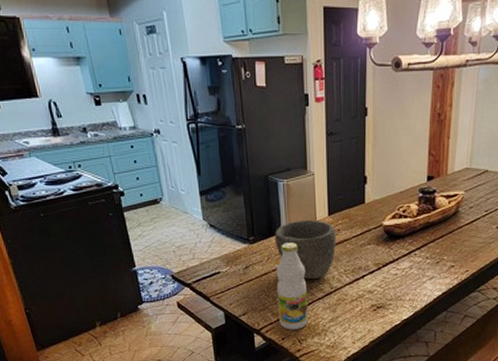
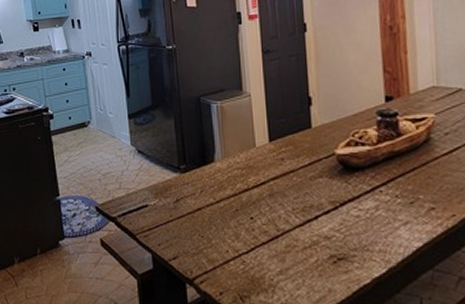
bowl: present [274,220,336,279] -> none [208,146,281,218]
bottle: present [276,243,308,330] -> none [211,173,251,283]

